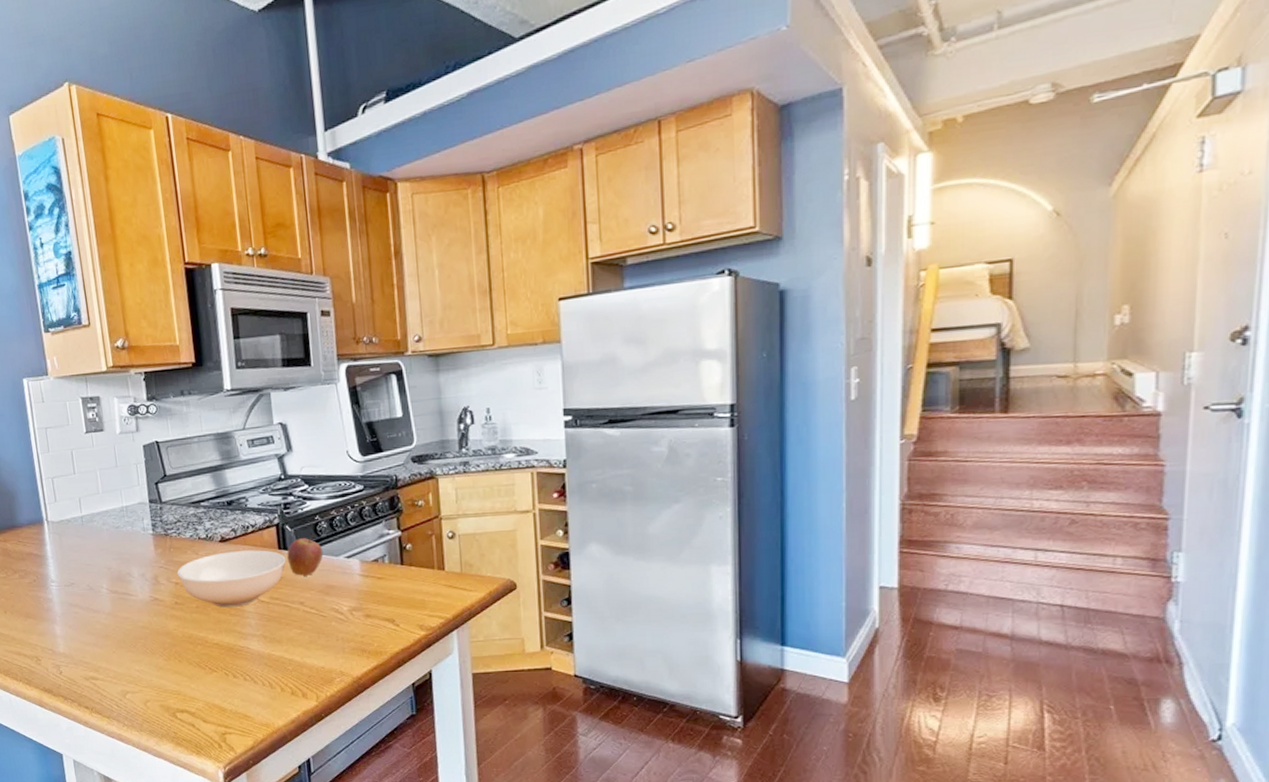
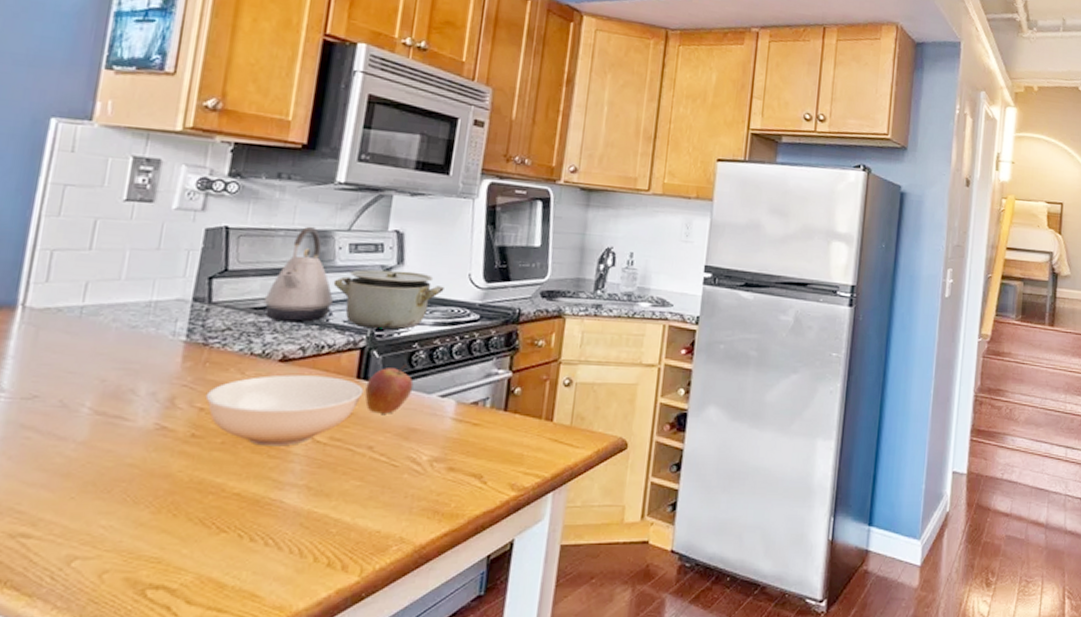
kettle: none [196,430,246,510] -> present [263,226,333,322]
saucepan: none [242,456,329,508] -> present [333,269,444,329]

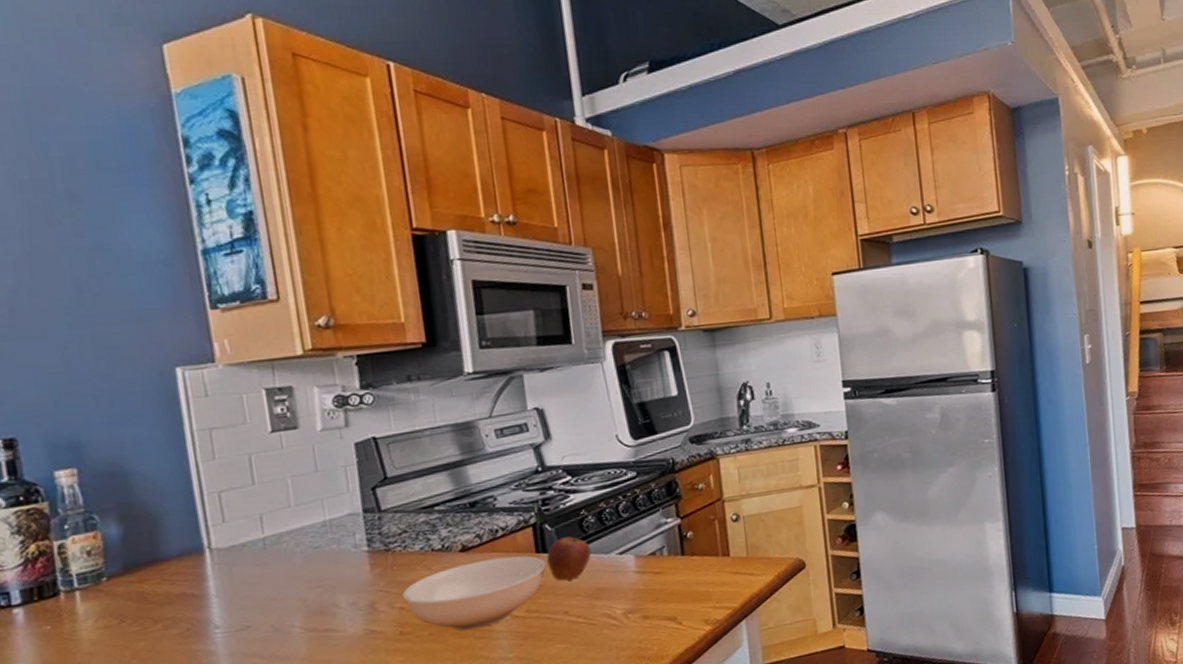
kettle: present [263,226,333,322] -> none [429,420,494,515]
saucepan: present [333,269,444,329] -> none [489,443,596,506]

